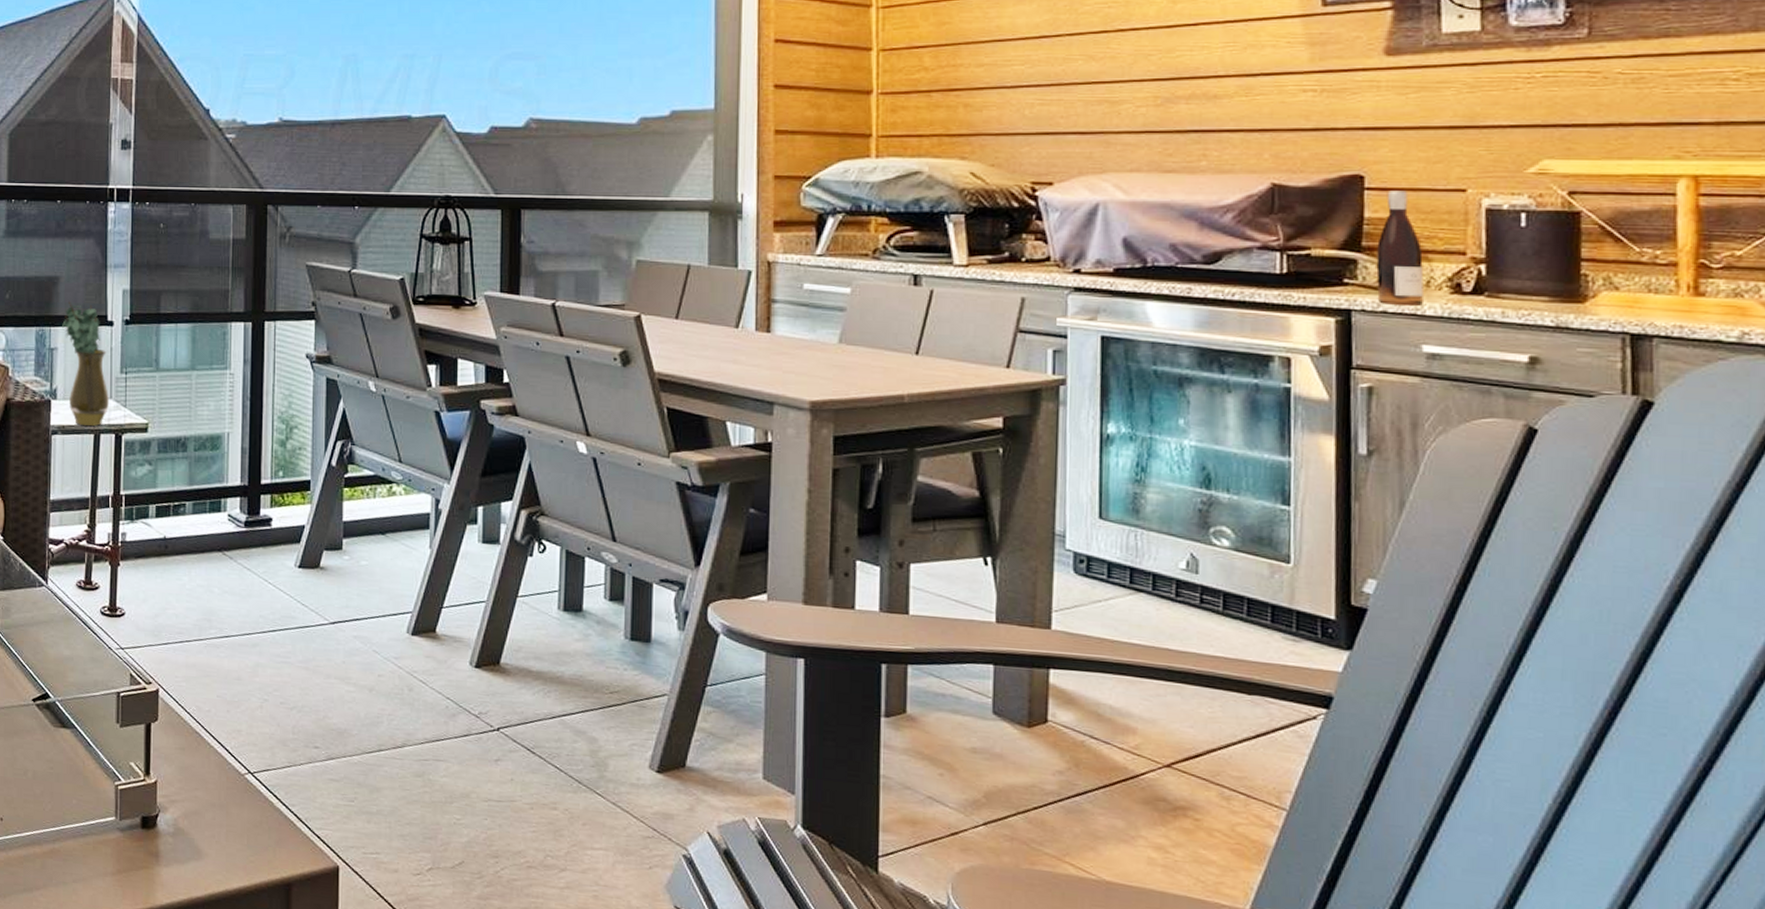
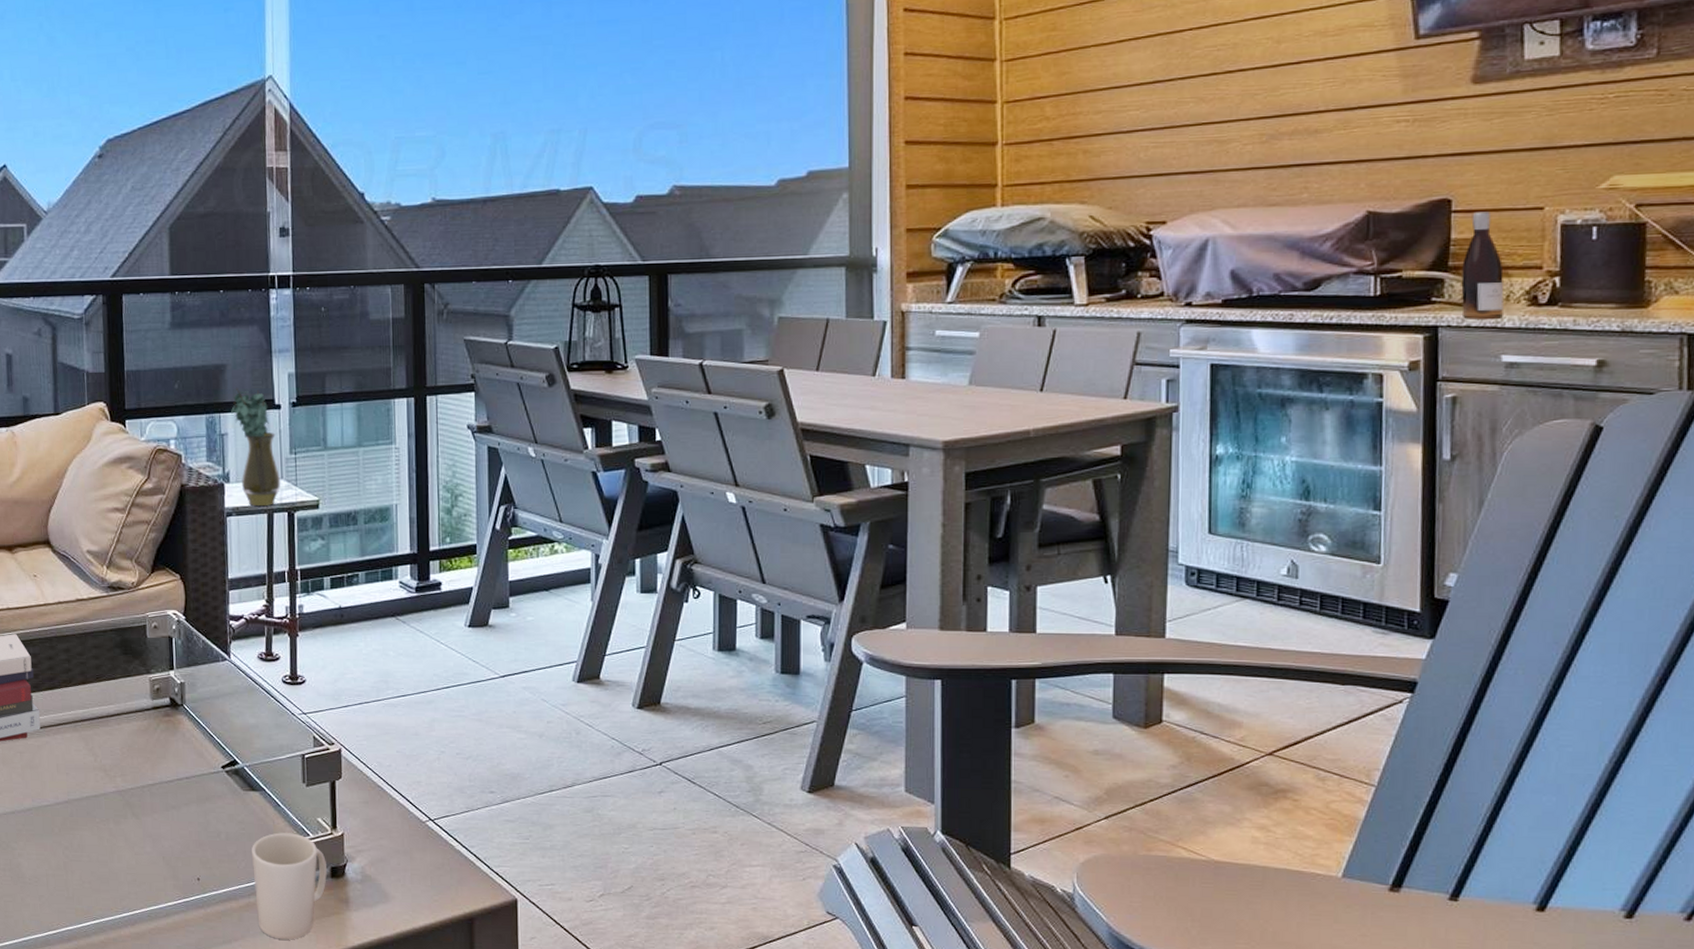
mug: none [59,775,137,893] -> present [252,832,327,940]

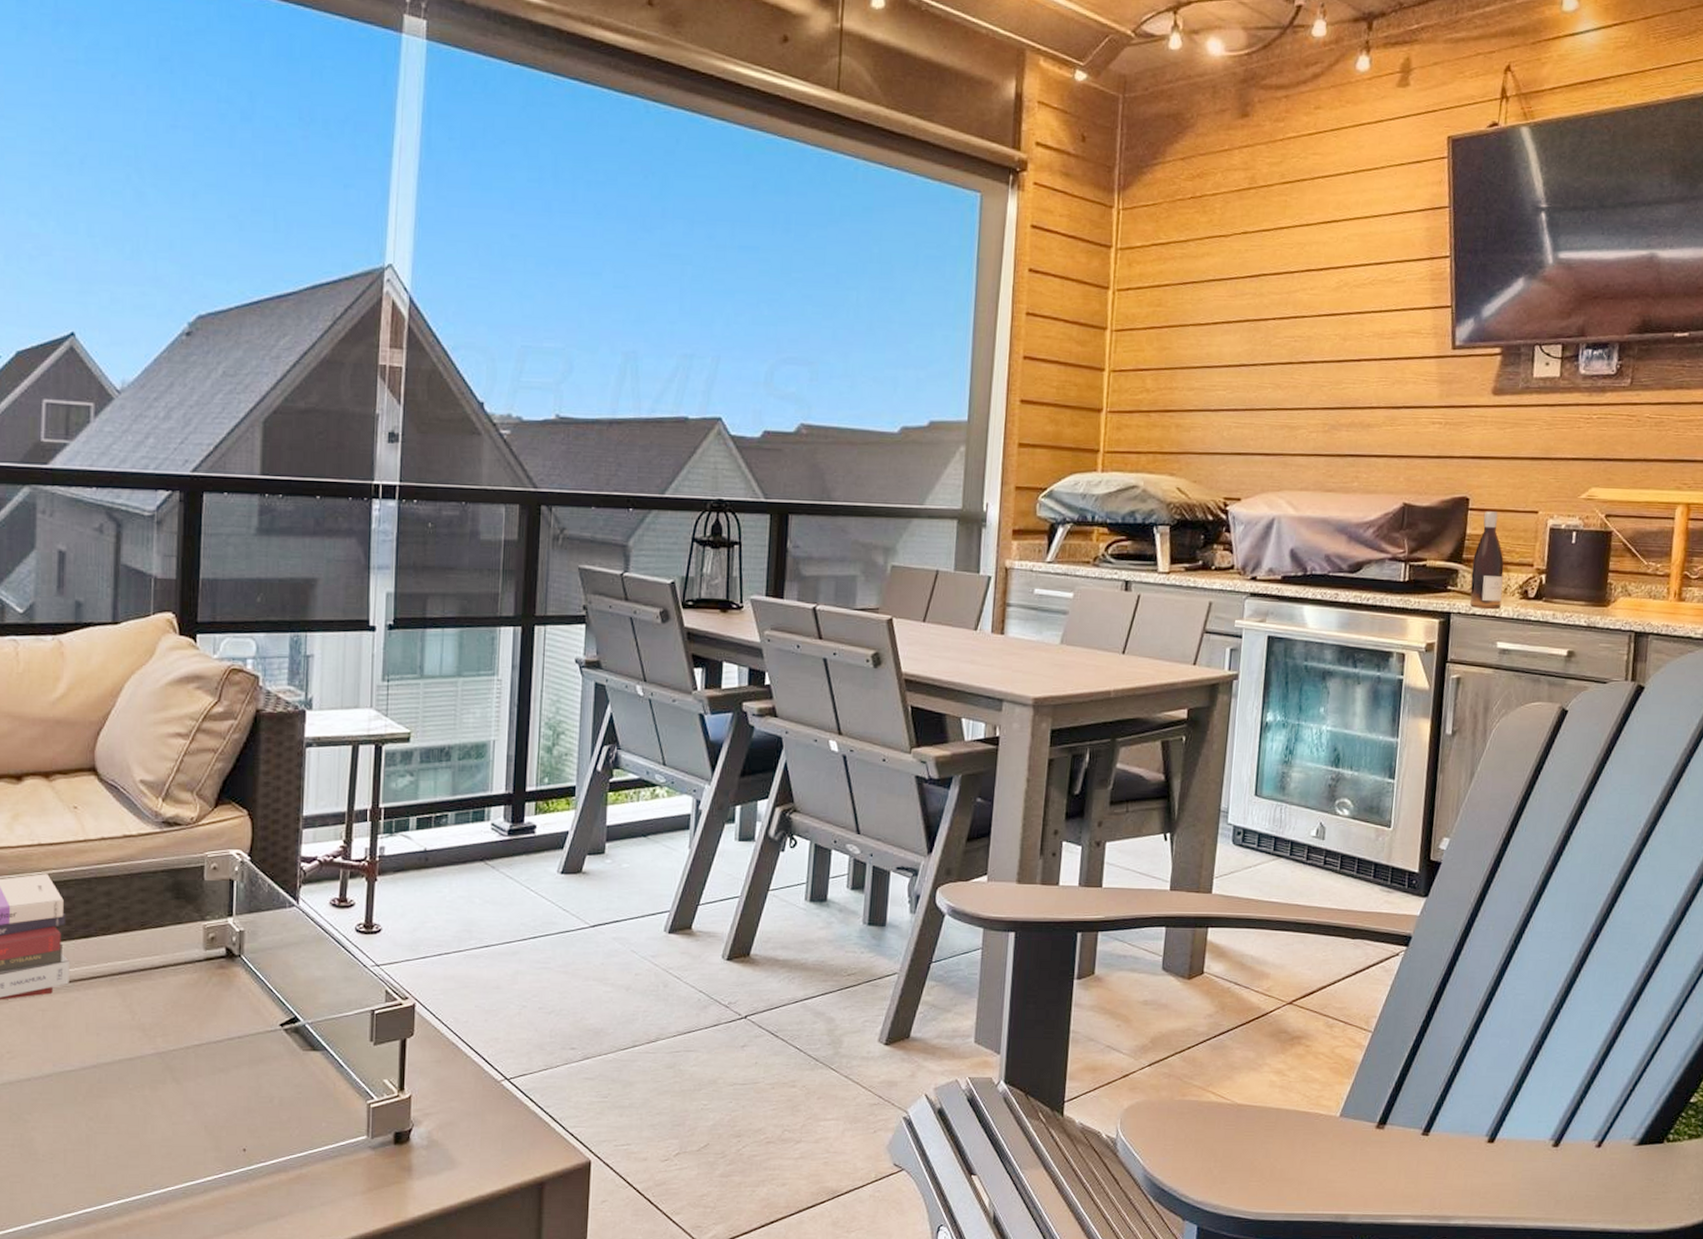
vase: present [231,388,280,506] -> none [319,605,369,737]
mug: present [252,832,327,940] -> none [307,1096,390,1214]

